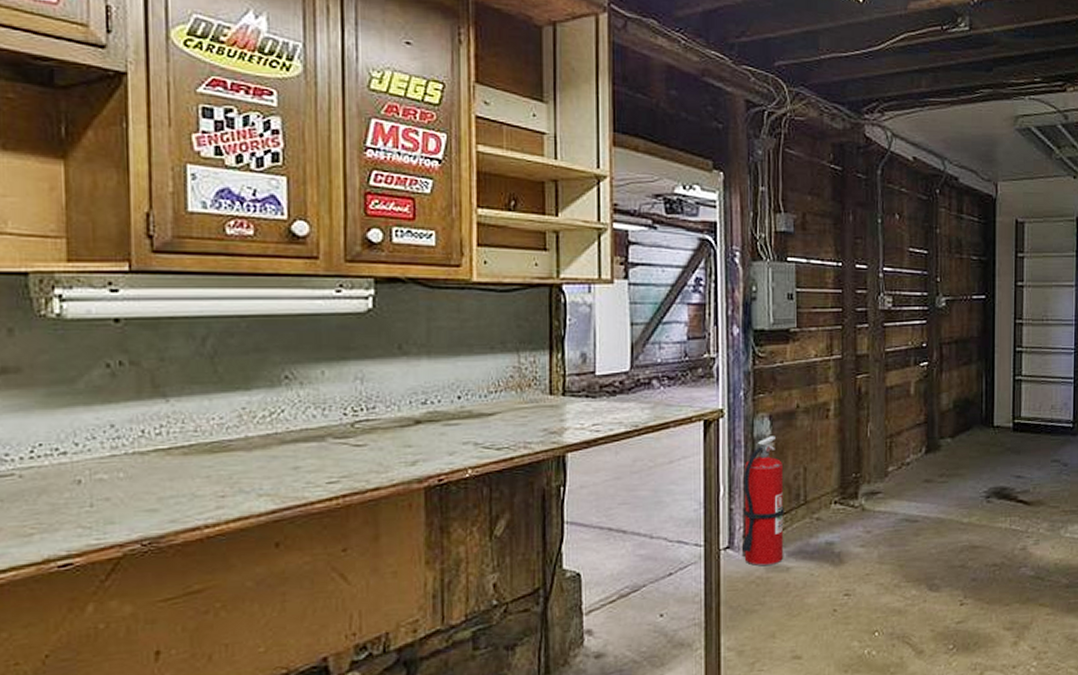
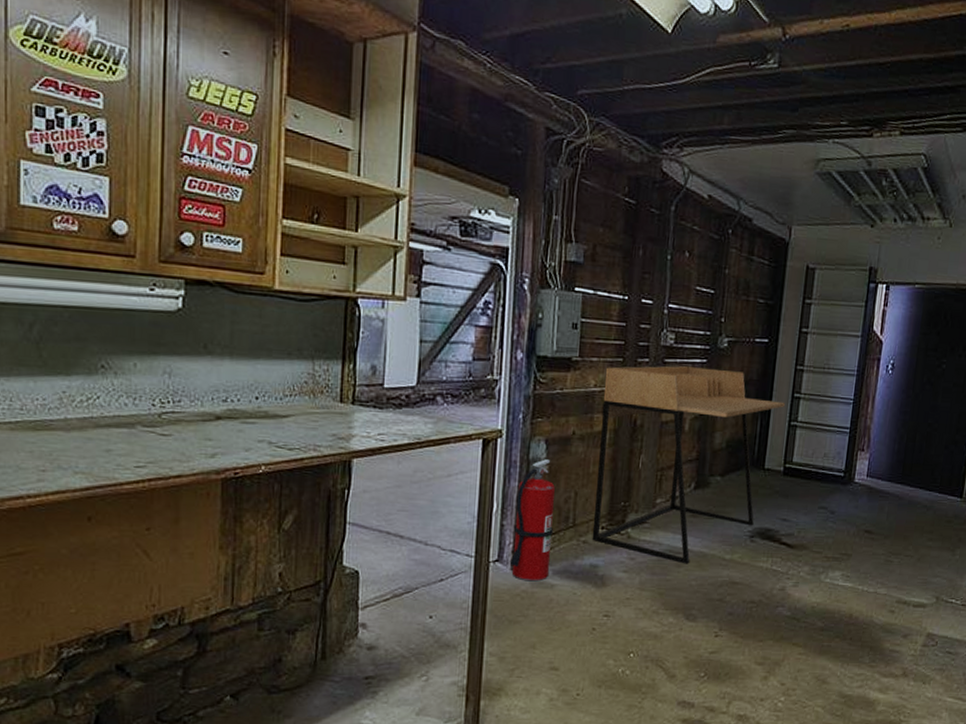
desk: none [825,329,1009,532] -> present [592,366,786,564]

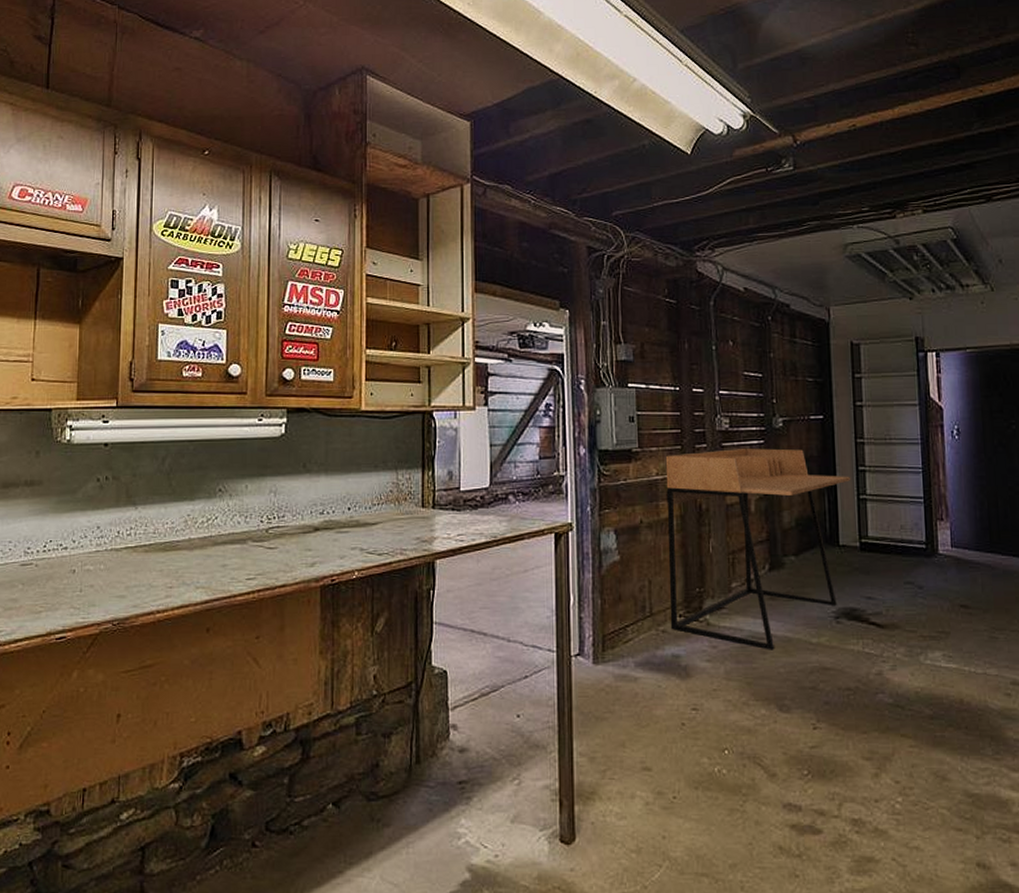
fire extinguisher: present [509,459,555,582] -> none [591,549,631,675]

